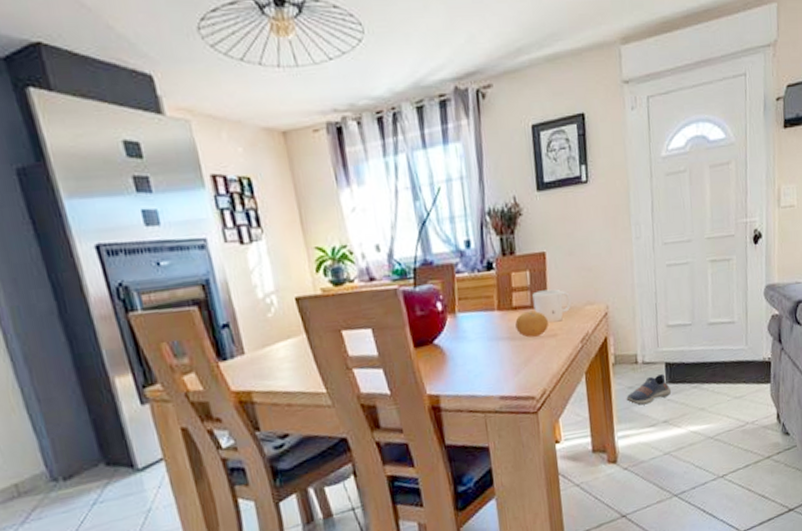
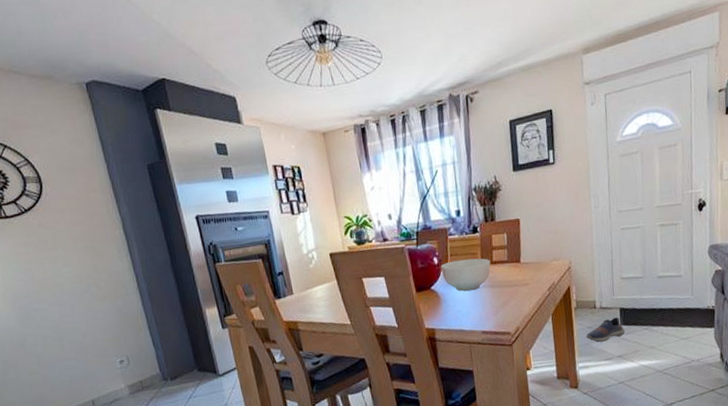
bowl: none [445,302,510,346] -> present [440,258,491,291]
fruit: present [515,310,548,338] -> none [495,264,522,286]
mug: present [532,289,572,323] -> none [509,248,541,275]

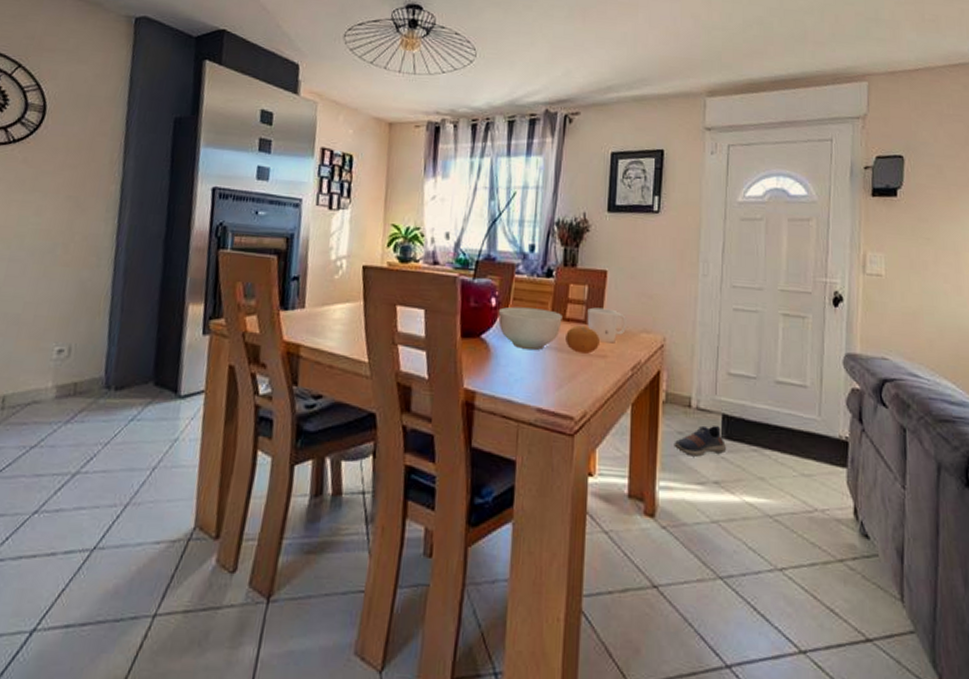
fruit: none [495,264,522,286] -> present [565,325,600,354]
mug: none [509,248,541,275] -> present [587,307,628,343]

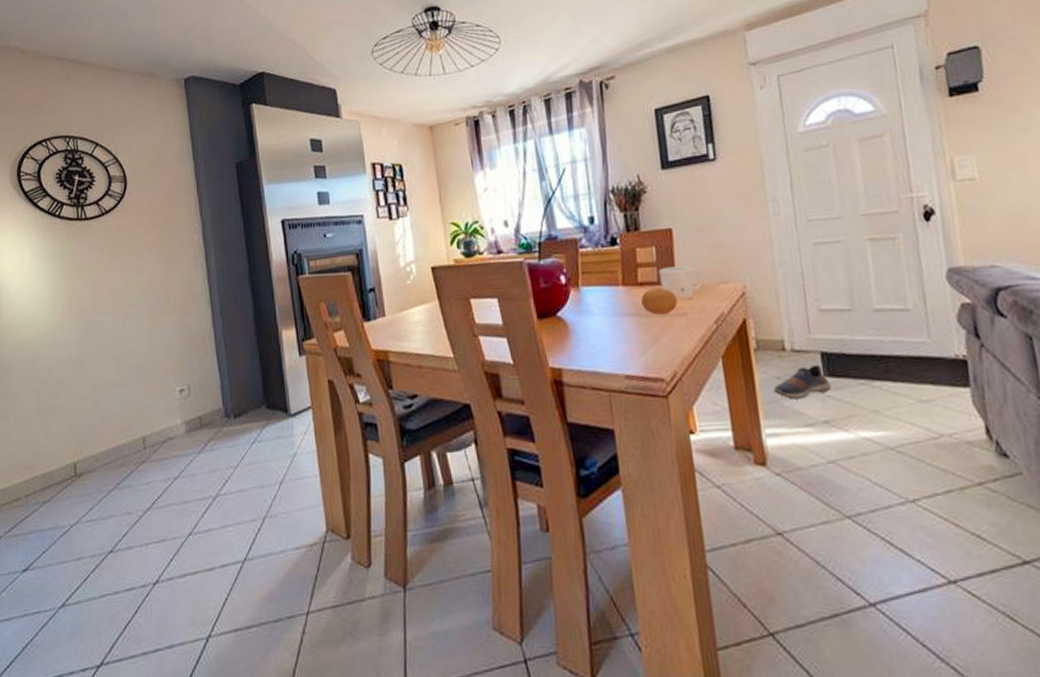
bowl: present [498,306,562,350] -> none [569,277,636,320]

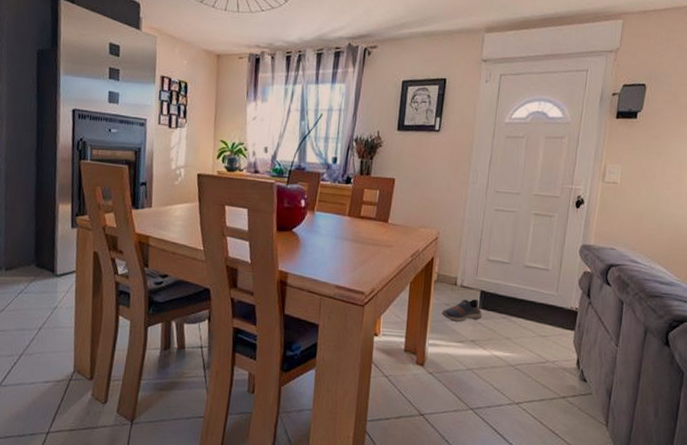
fruit: present [641,287,678,315] -> none [360,222,387,244]
mug: present [659,265,703,301] -> none [377,208,410,236]

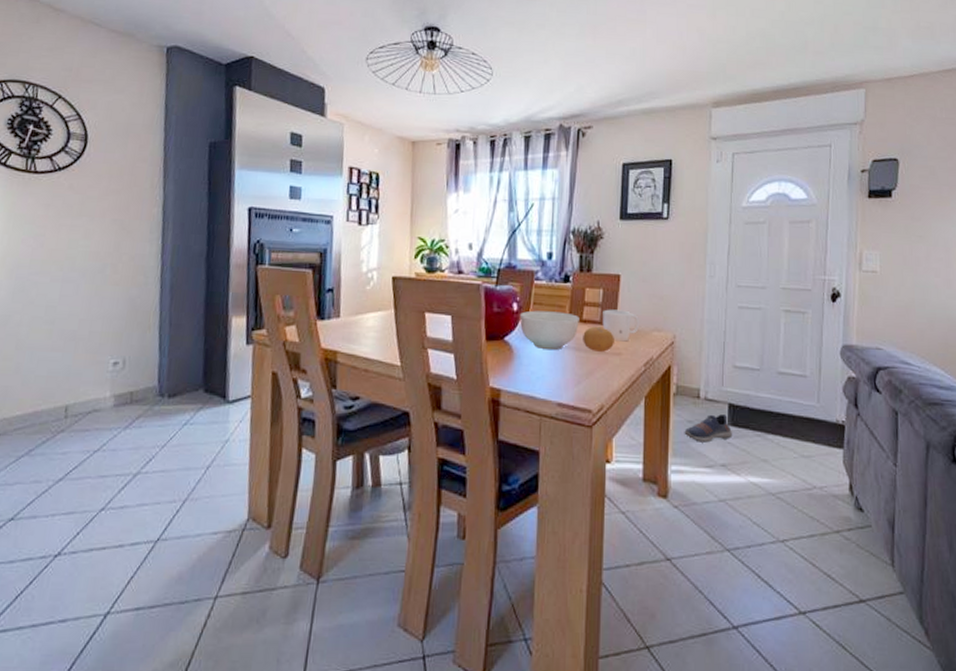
bowl: none [306,207,358,241] -> present [519,310,579,350]
fruit: none [360,222,387,244] -> present [583,326,614,352]
mug: none [377,208,410,236] -> present [602,309,640,342]

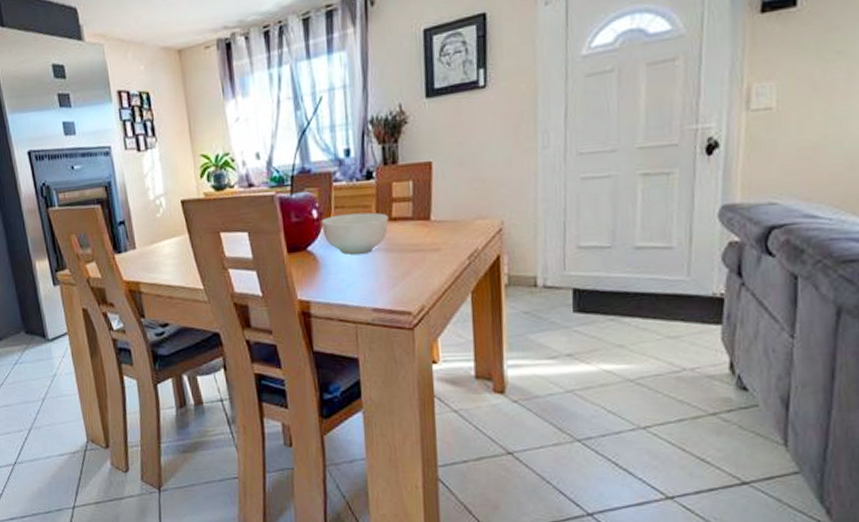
fruit: present [583,326,614,352] -> none [394,222,431,250]
mug: present [602,309,640,342] -> none [414,200,460,236]
shoe: present [684,414,733,443] -> none [520,301,580,334]

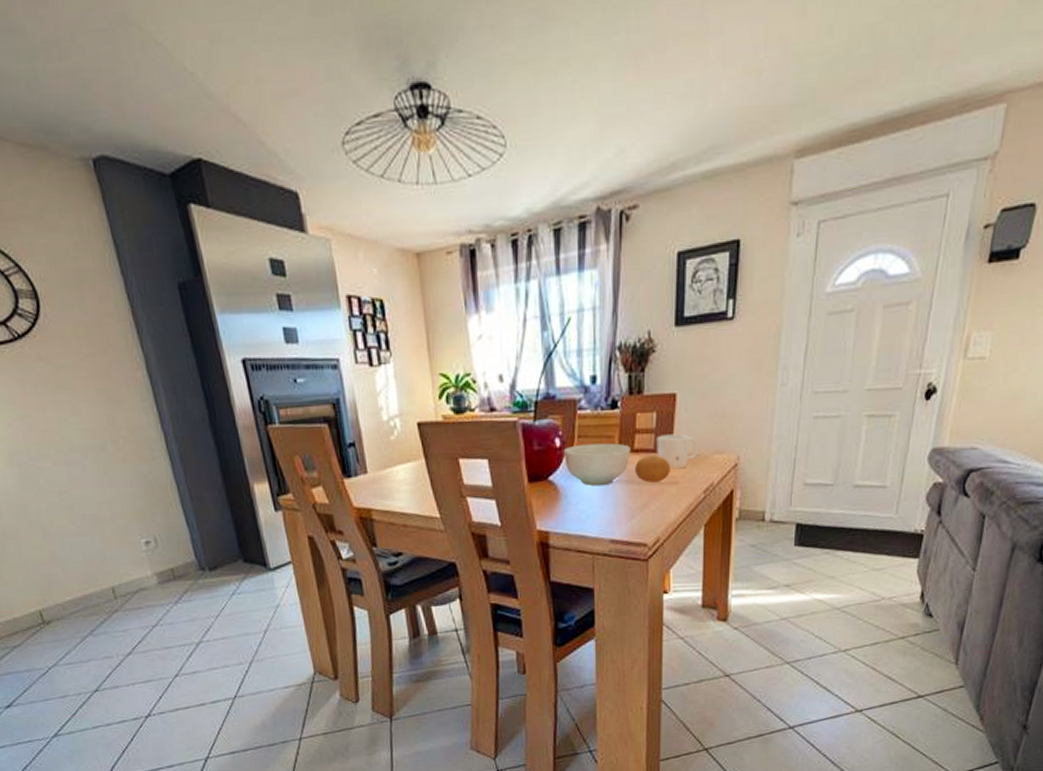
fruit: none [394,222,431,250] -> present [635,455,670,483]
mug: none [414,200,460,236] -> present [657,434,699,469]

